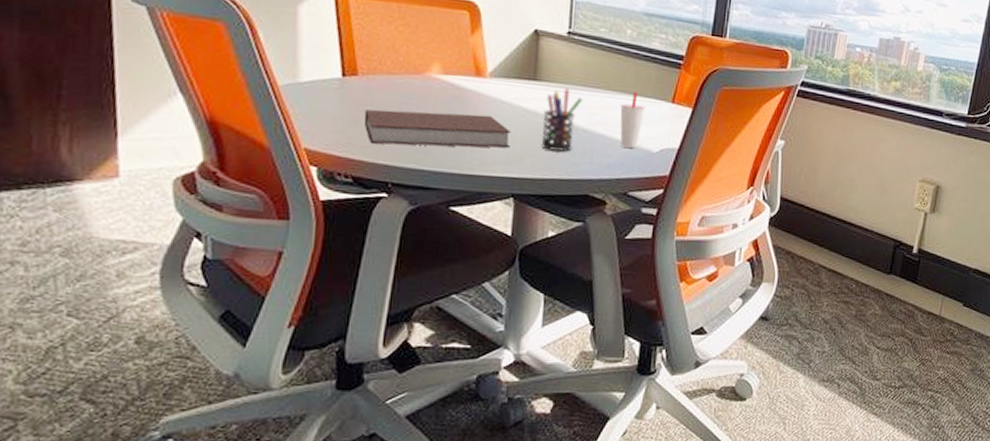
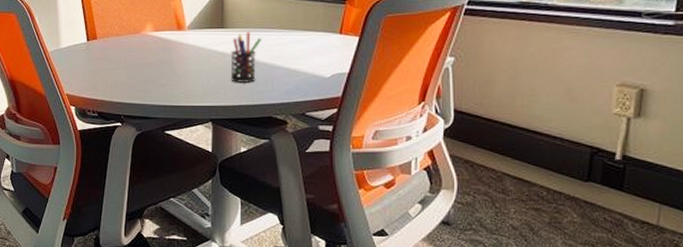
notebook: present [363,109,511,148] -> none [103,59,206,87]
cup: present [620,92,646,148] -> none [294,28,316,75]

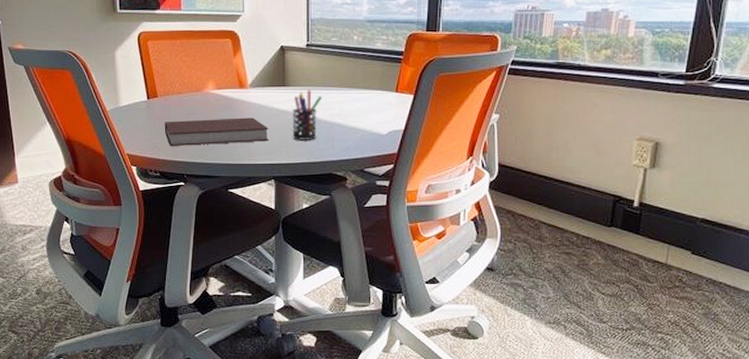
notebook: none [103,59,206,87] -> present [164,117,269,146]

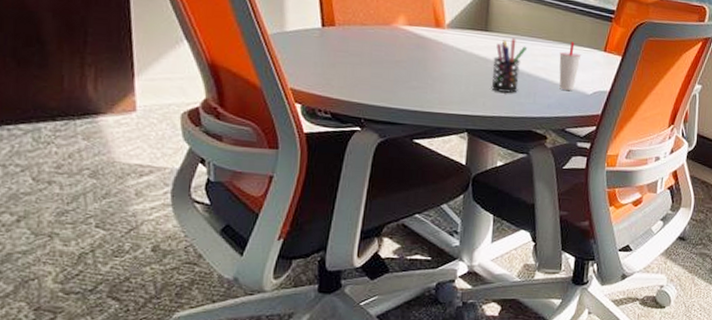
notebook: present [164,117,269,146] -> none [340,55,466,90]
cup: none [353,86,374,132] -> present [559,42,582,91]

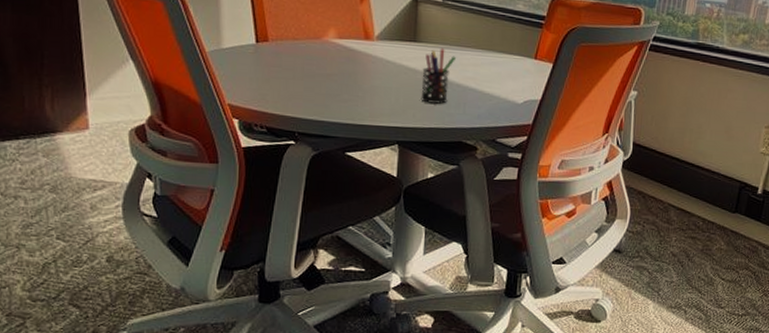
cup: present [559,42,582,91] -> none [488,50,512,100]

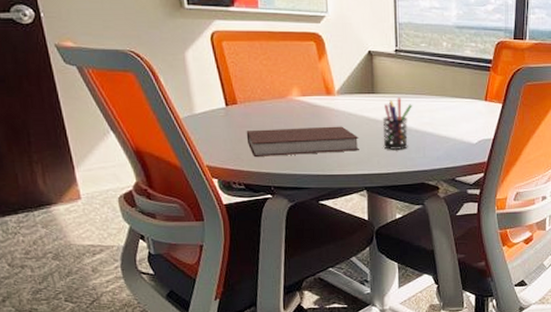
notebook: none [274,70,395,102] -> present [246,126,359,157]

